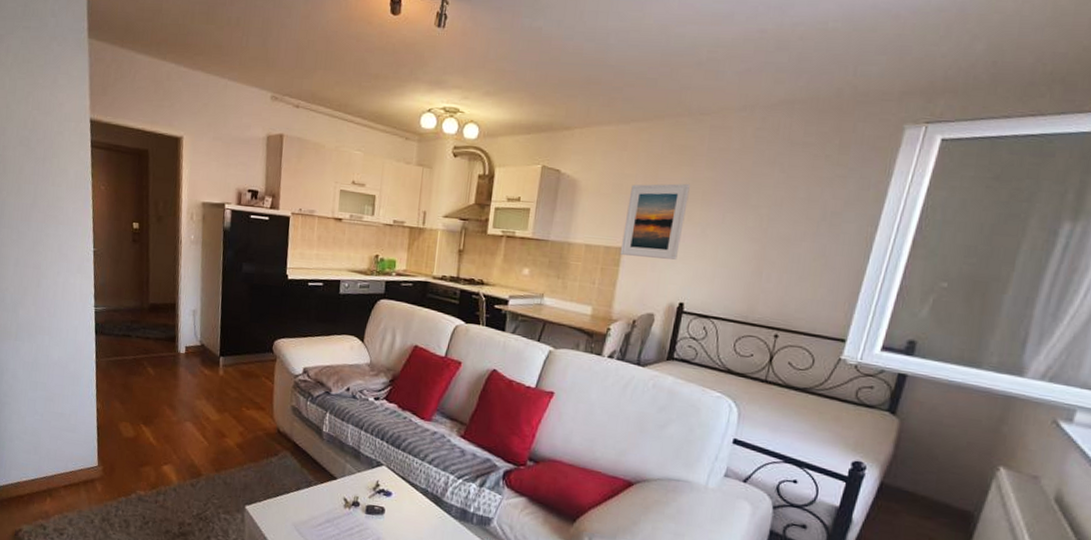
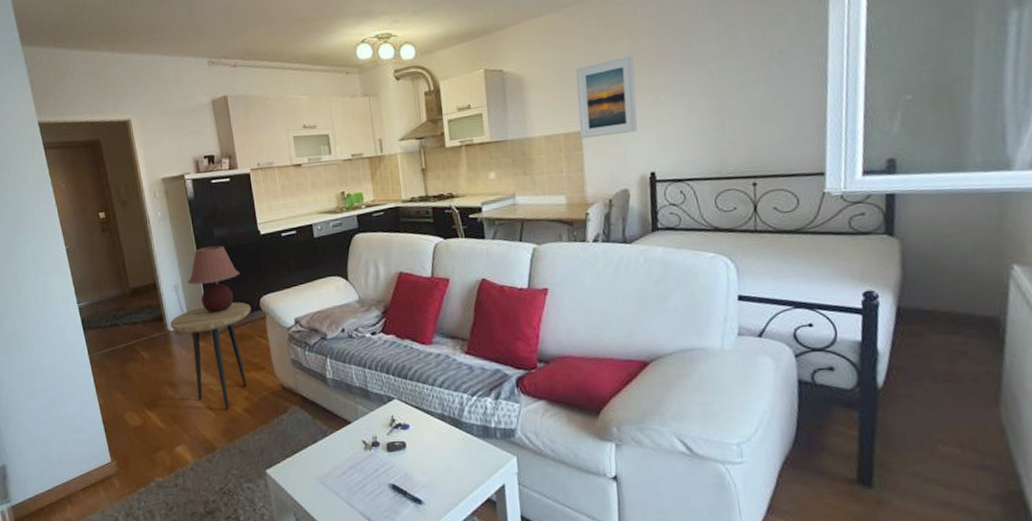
side table: none [181,336,263,441] -> present [170,302,251,410]
table lamp: none [206,279,260,346] -> present [187,245,240,313]

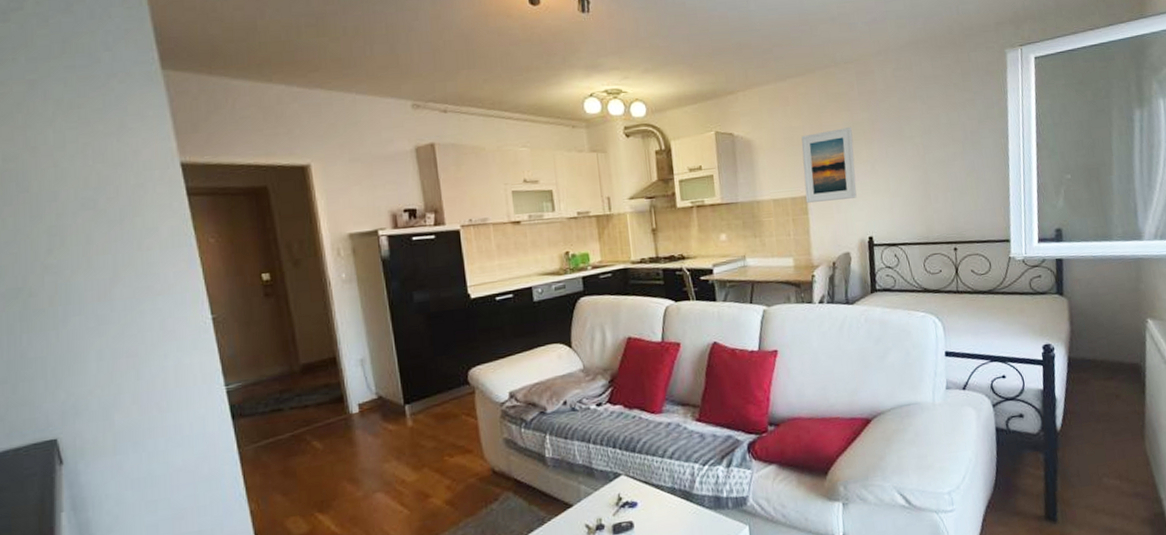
side table: present [170,302,251,410] -> none [352,376,457,504]
table lamp: present [187,245,240,313] -> none [377,311,445,390]

